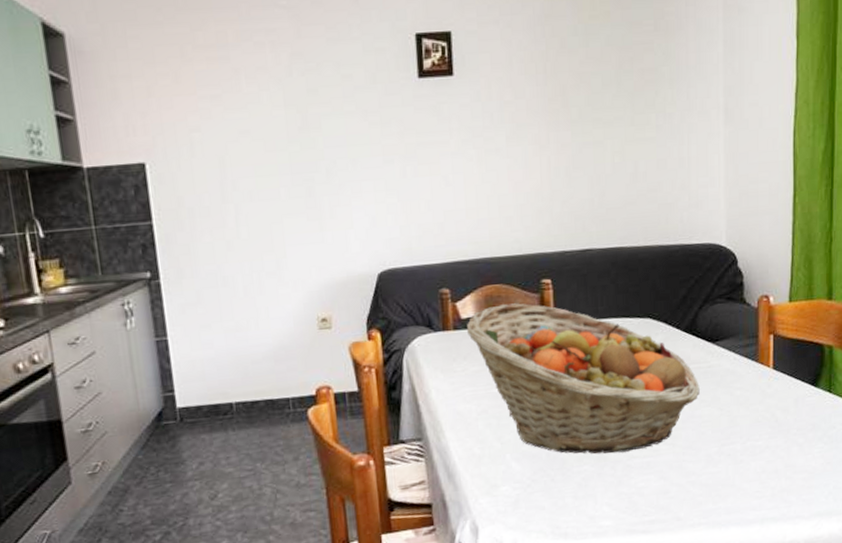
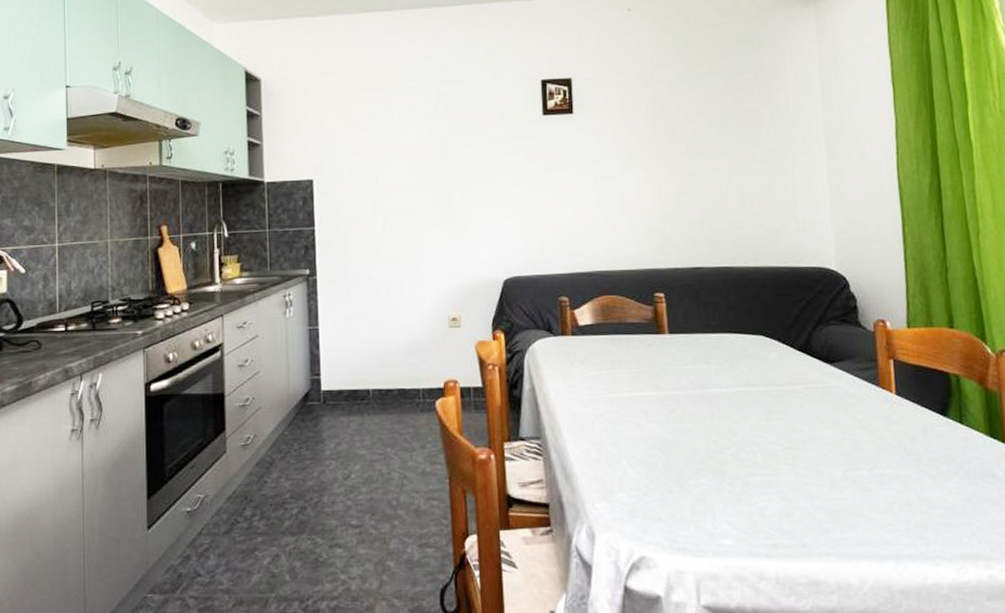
fruit basket: present [467,303,700,454] -> none [584,314,819,469]

